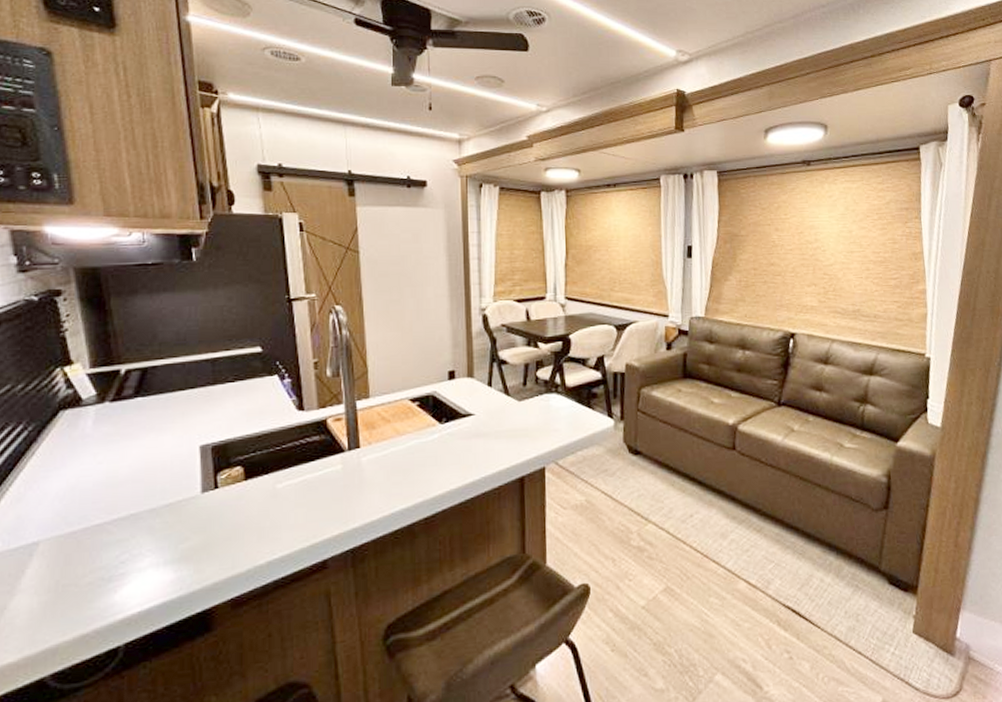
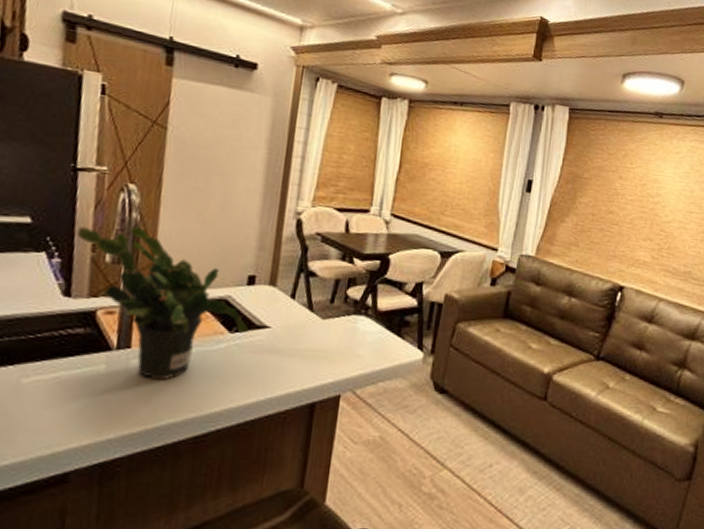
potted plant: none [300,341,456,473] -> present [76,226,249,381]

